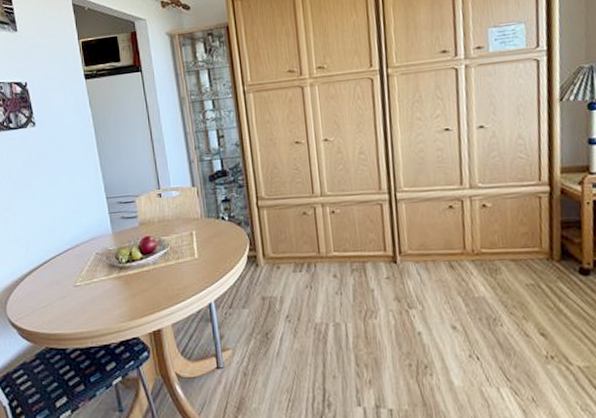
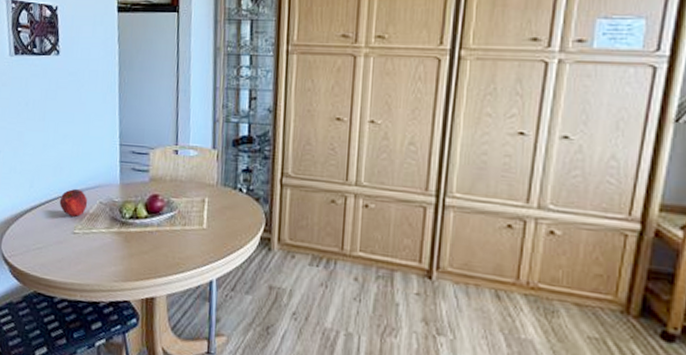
apple: none [57,245,85,271] -> present [59,189,88,217]

